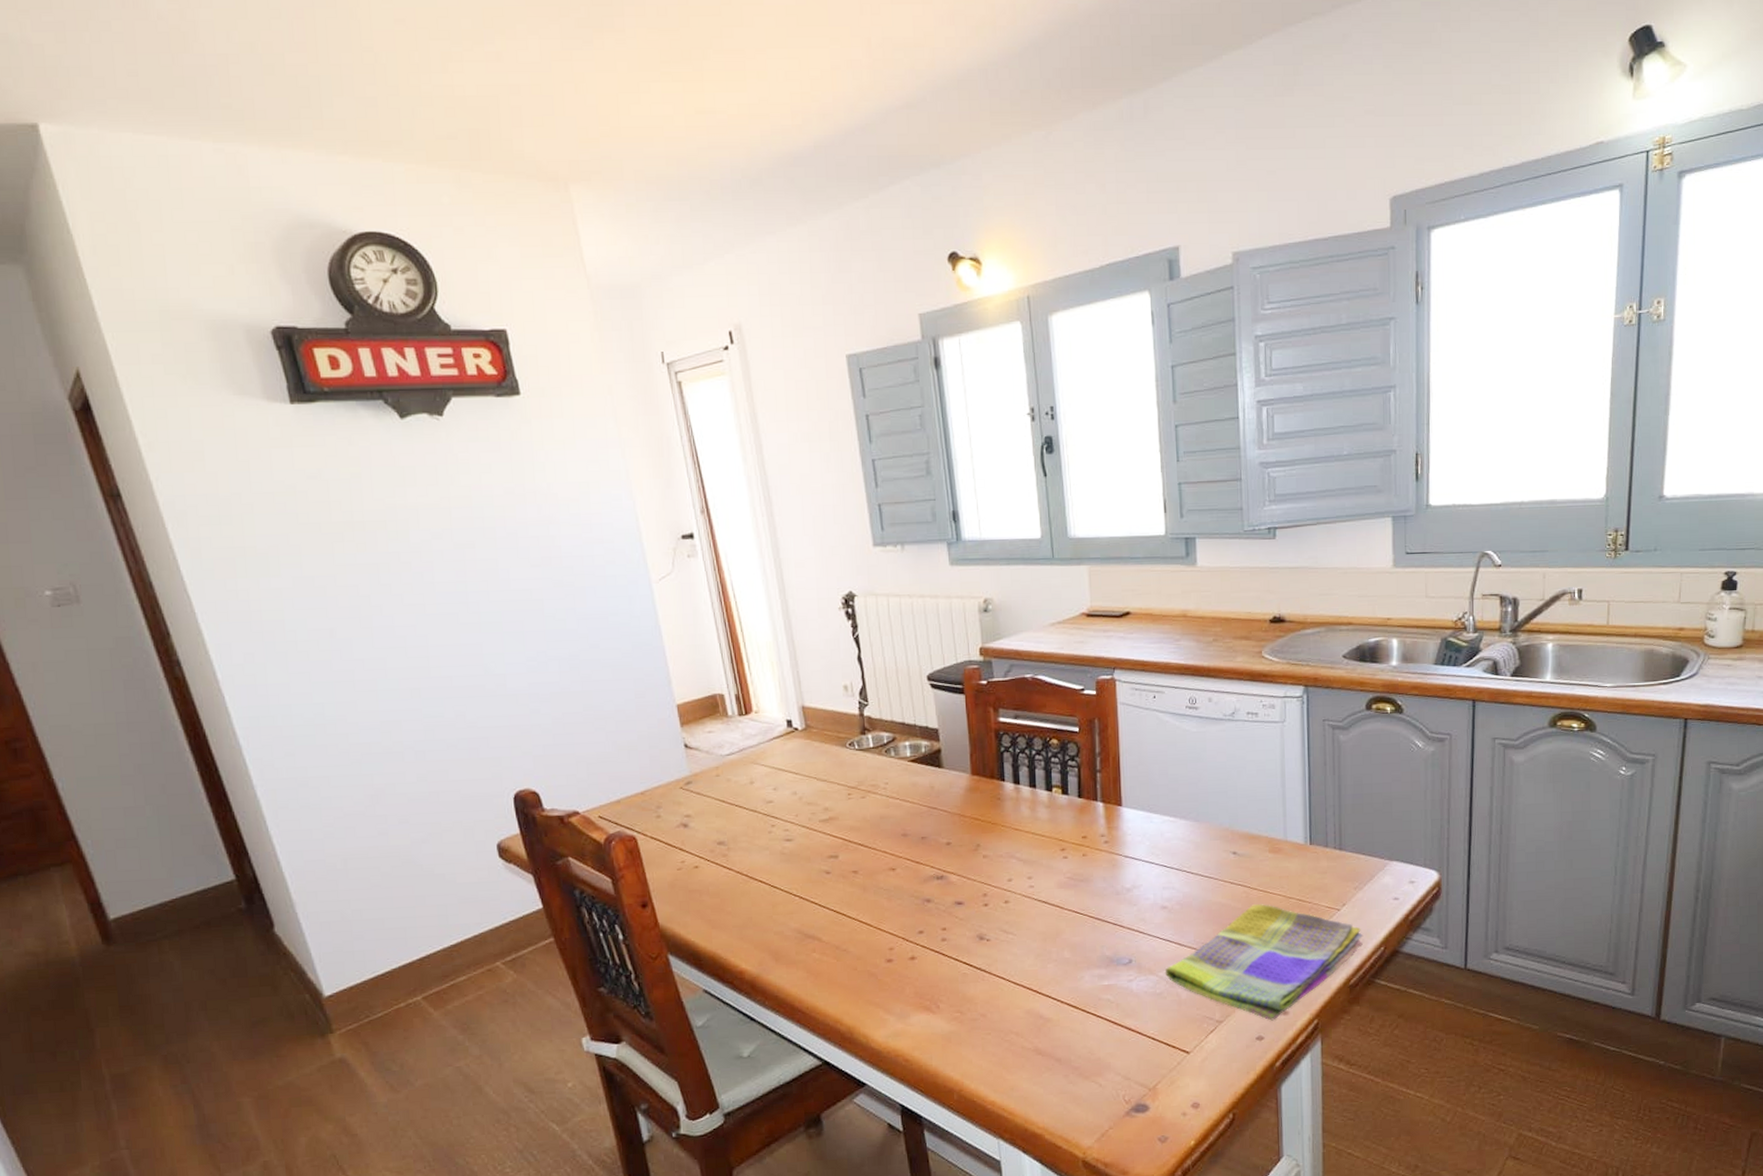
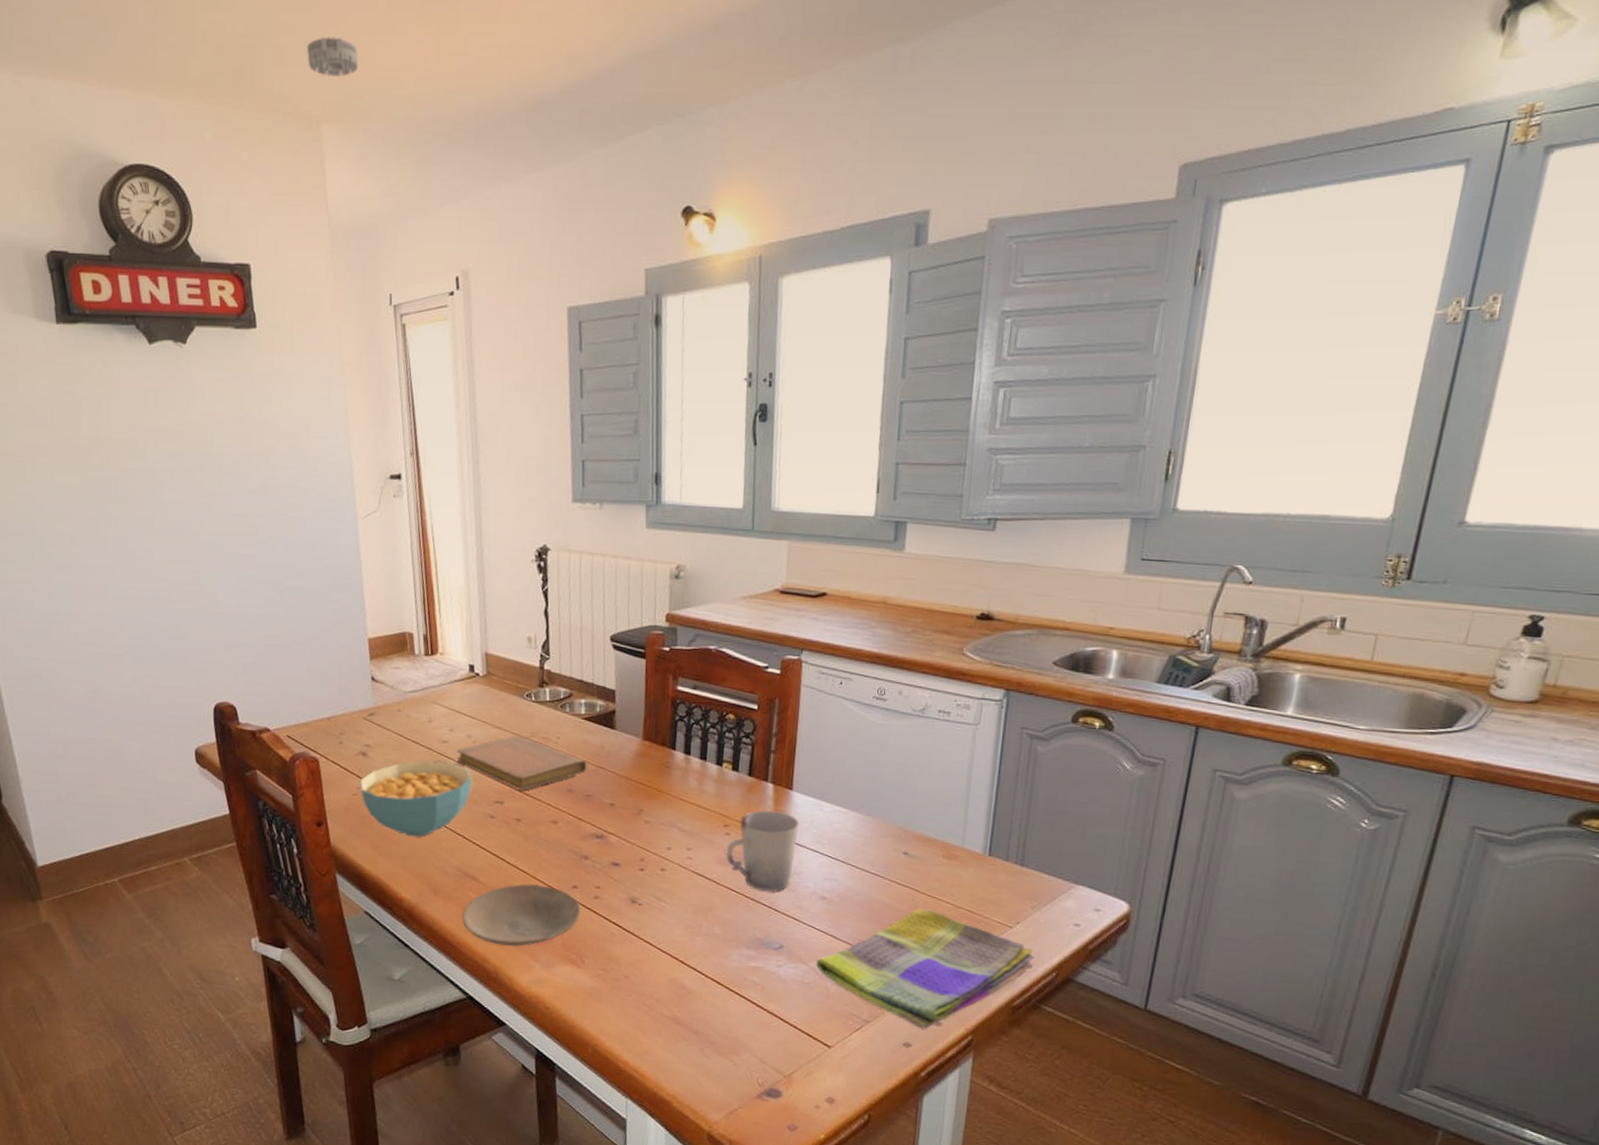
smoke detector: none [546,97,603,137] -> present [307,37,358,76]
cereal bowl: none [684,822,803,905] -> present [360,760,472,837]
notebook: none [783,786,919,842] -> present [457,735,587,791]
plate: none [808,935,930,1004] -> present [462,883,581,947]
cup: none [1066,828,1133,909] -> present [726,810,800,892]

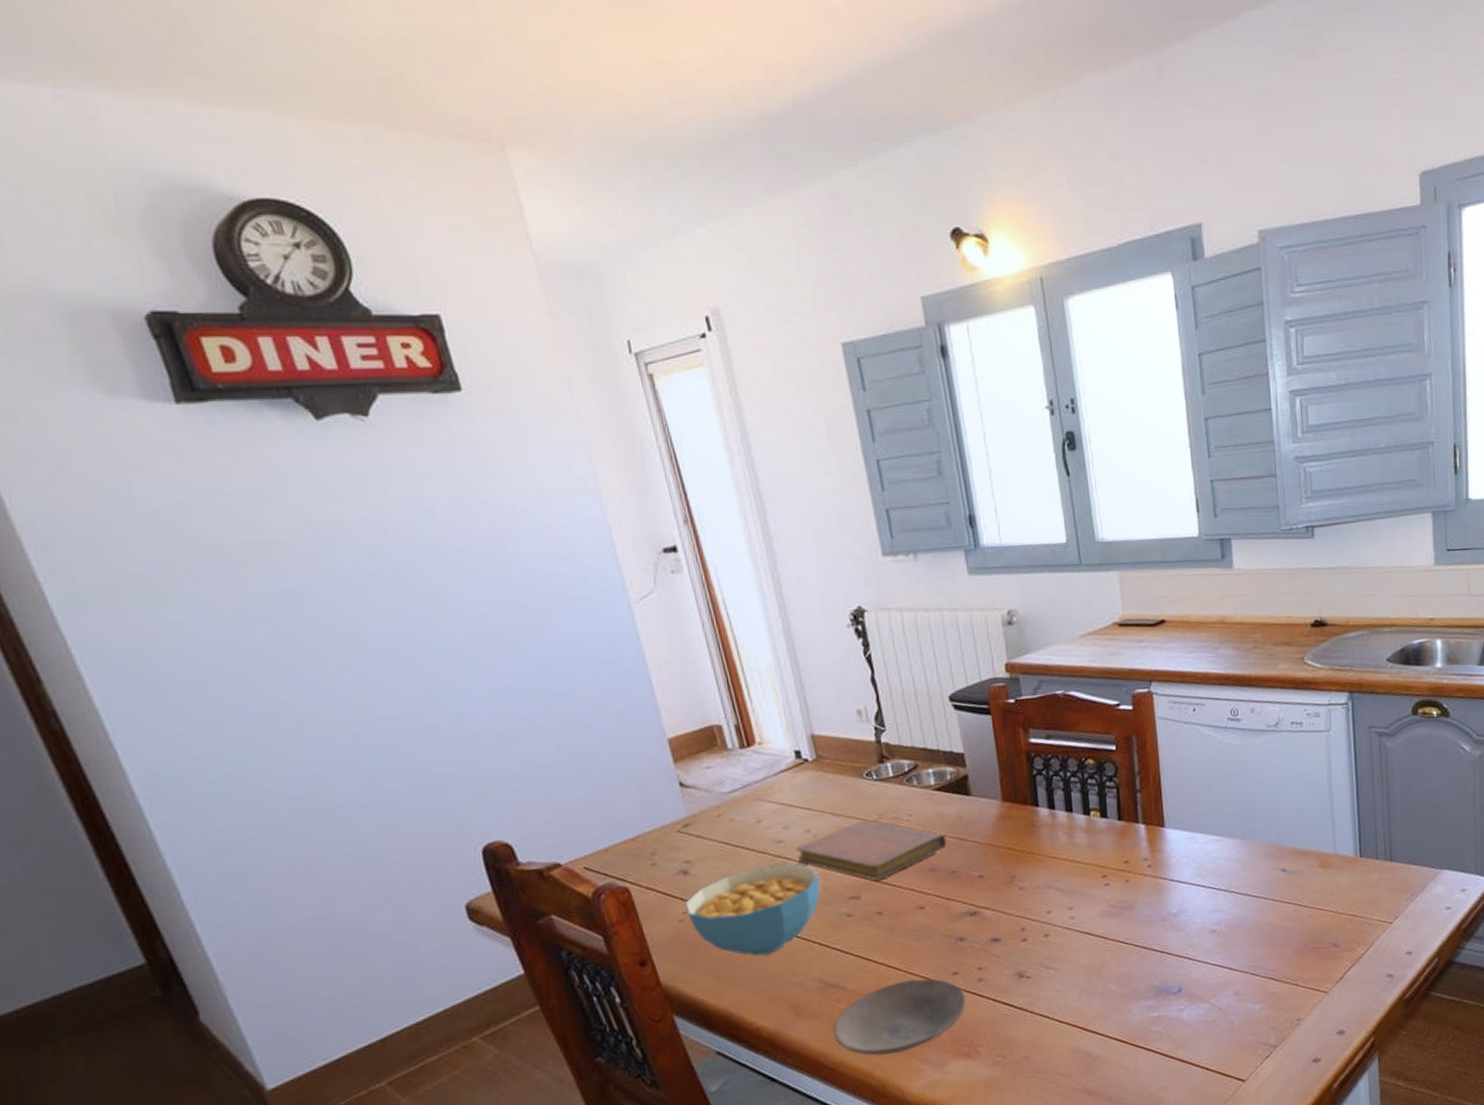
smoke detector: present [307,37,358,76] -> none [472,43,543,90]
cup: present [726,810,800,892] -> none [1108,851,1178,937]
dish towel: present [815,908,1035,1030] -> none [1216,921,1417,1042]

